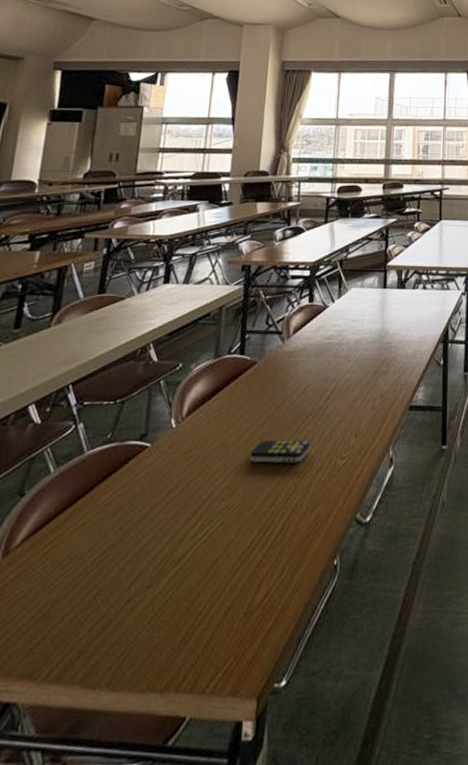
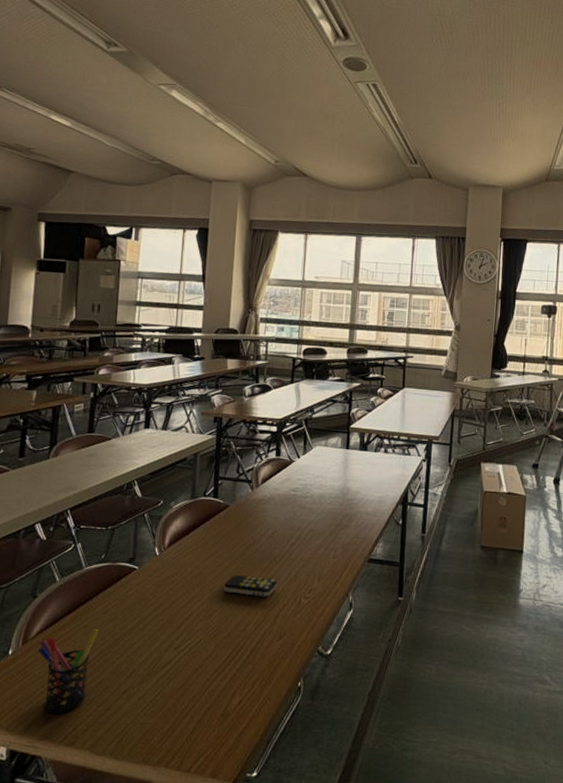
pen holder: none [21,526,100,643] -> present [37,629,99,714]

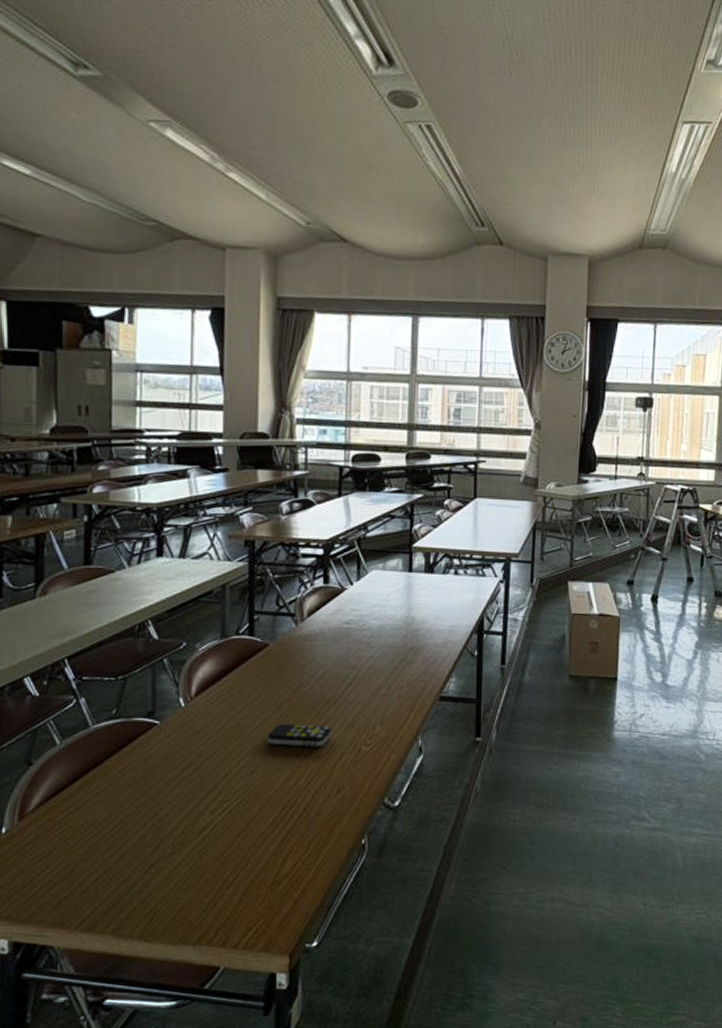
pen holder: present [37,629,99,714] -> none [38,797,115,897]

